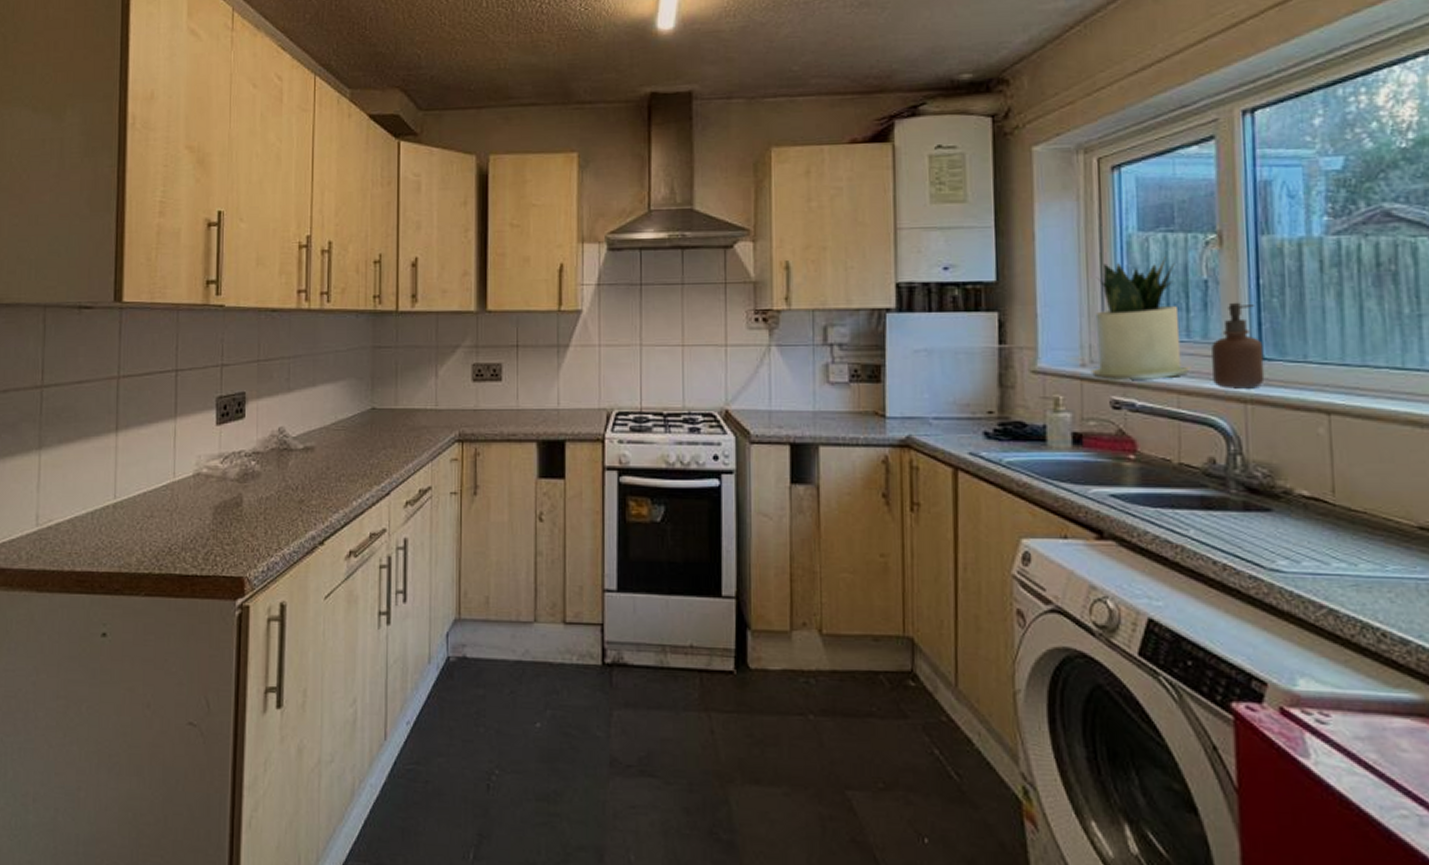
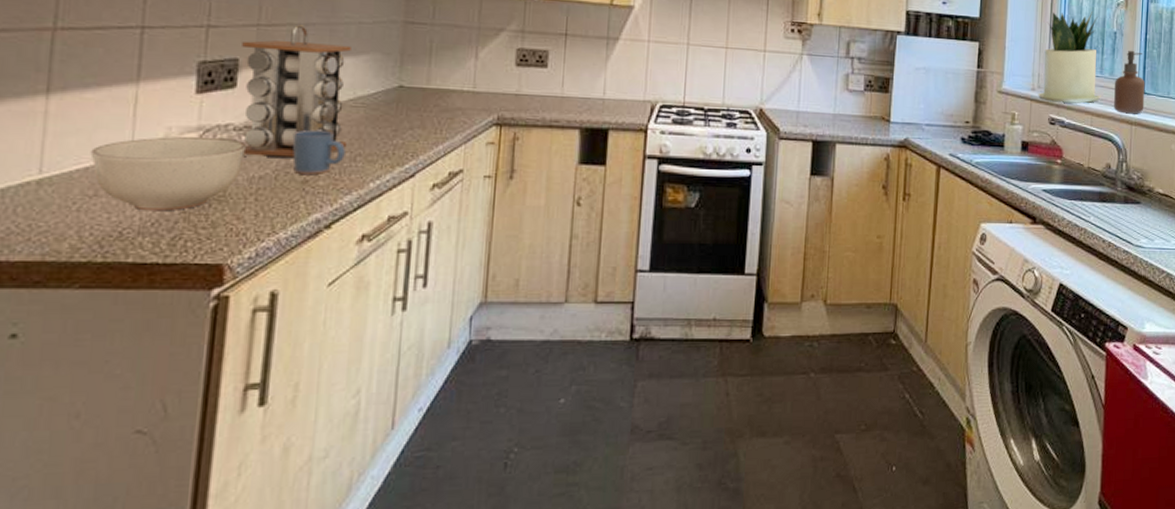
bowl: none [147,463,256,530] -> present [90,136,247,212]
spice rack: none [247,358,333,481] -> present [242,25,351,159]
mug: none [289,453,331,494] -> present [292,129,346,174]

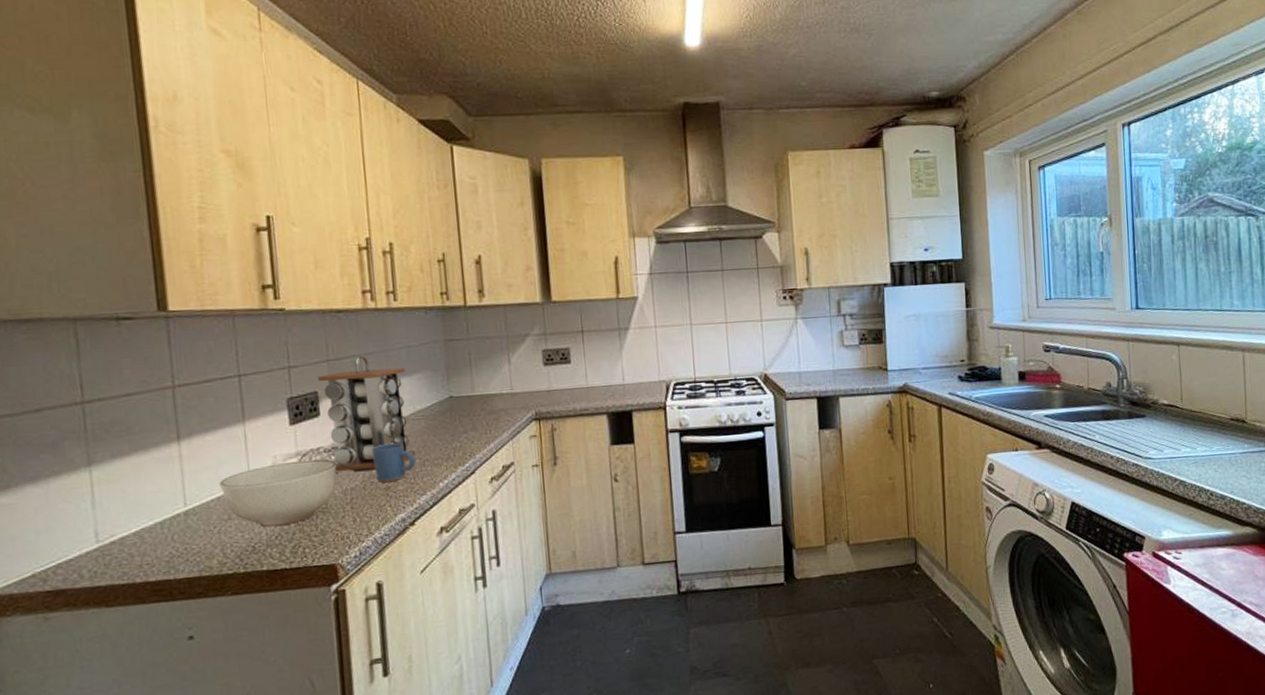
planter: present [1038,12,1101,104] -> none [1029,236,1094,330]
soap dispenser: present [1114,50,1145,114] -> none [1107,267,1140,332]

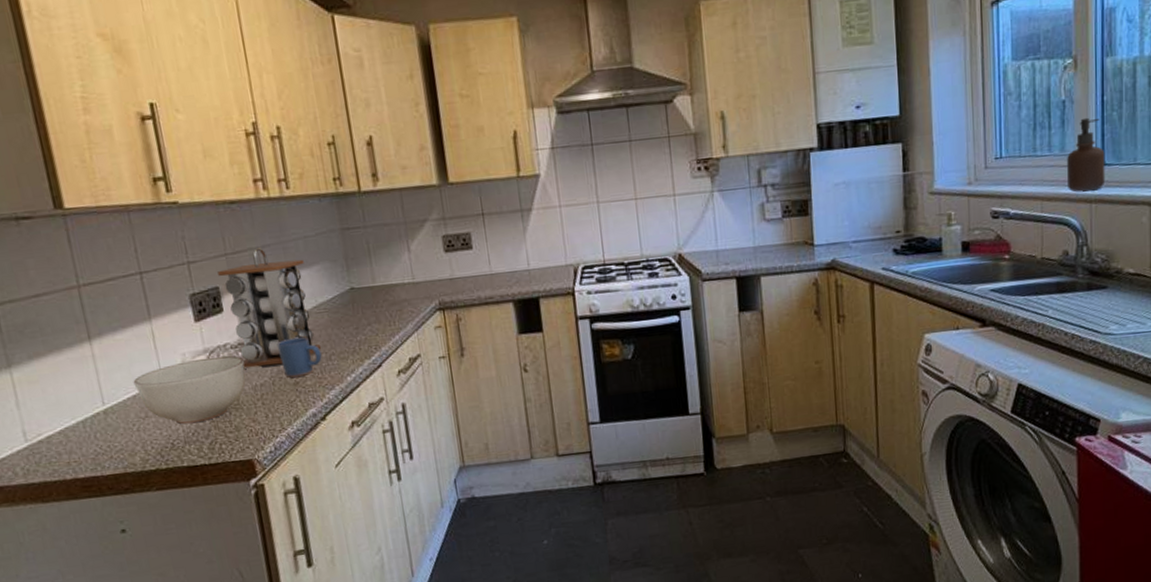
soap dispenser: none [1107,267,1140,332] -> present [1067,117,1105,193]

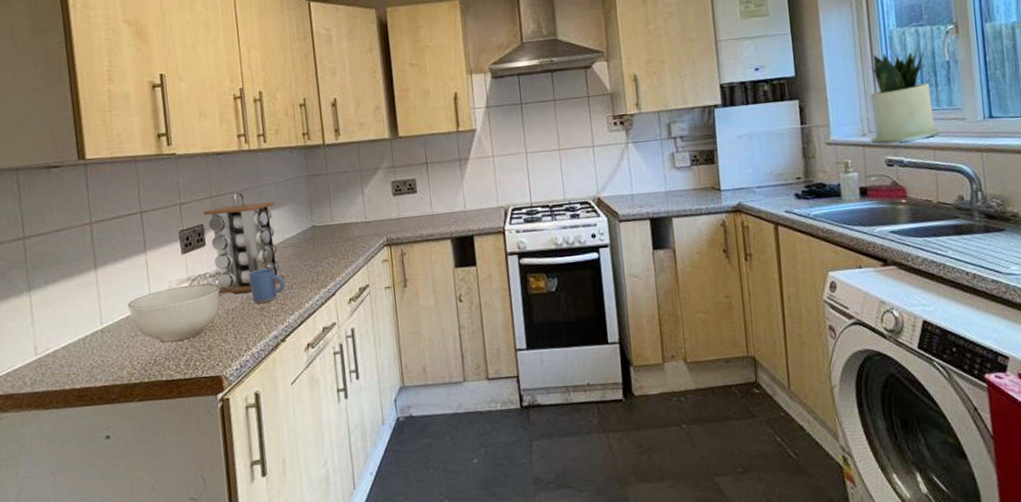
planter: none [975,83,1051,194] -> present [868,46,942,145]
soap dispenser: present [1067,117,1105,193] -> none [955,75,994,143]

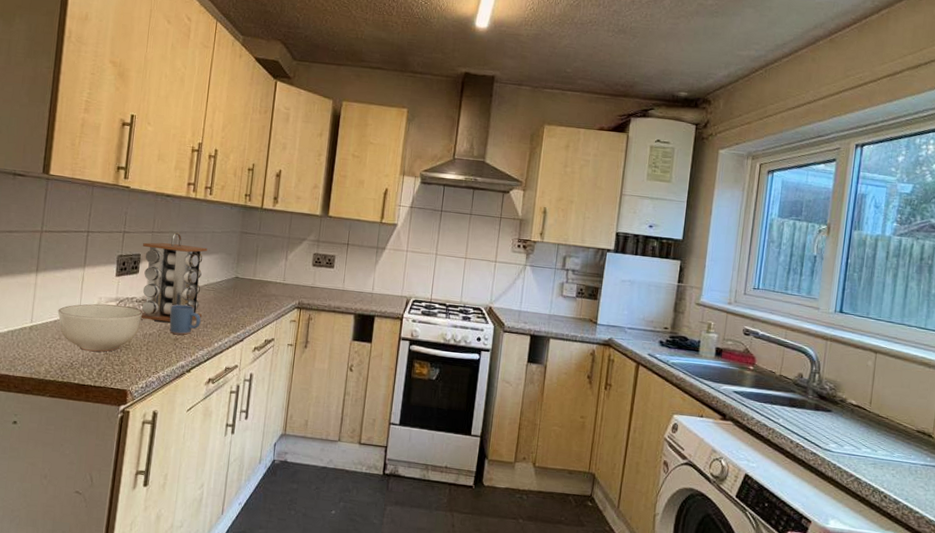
planter: present [868,46,942,145] -> none [734,236,798,319]

